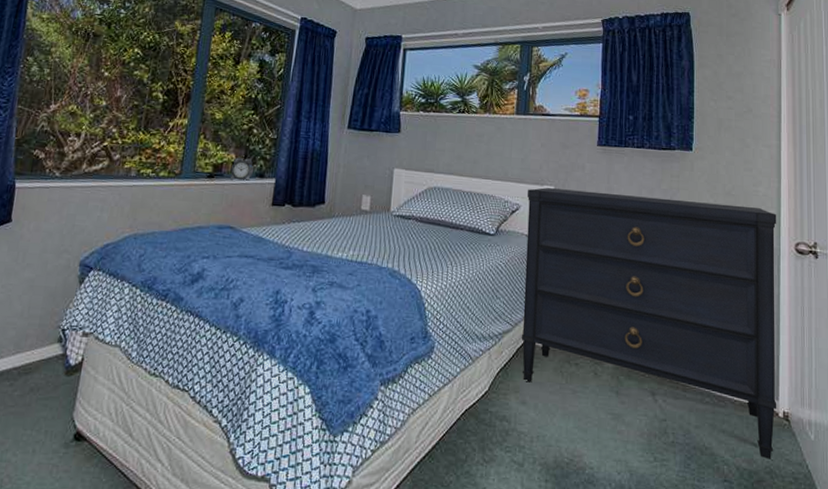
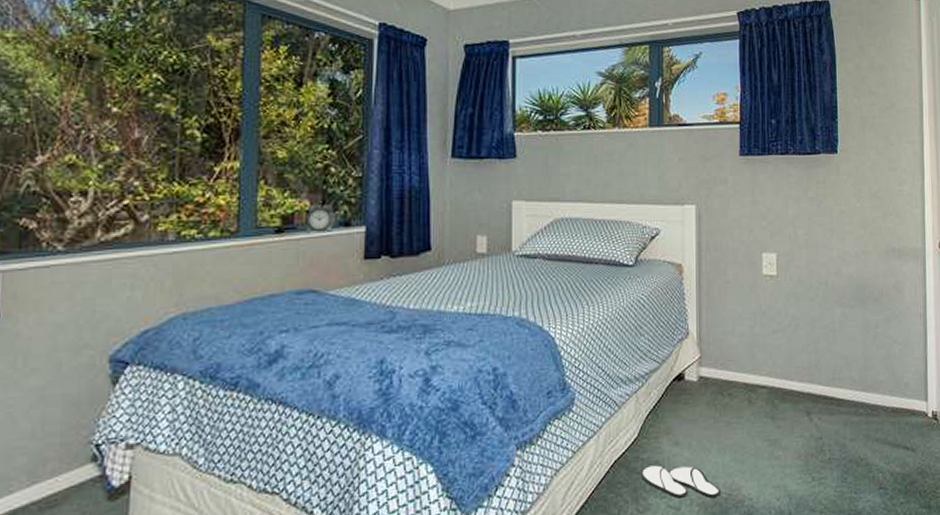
slippers: none [489,419,563,461] -> present [641,465,721,499]
dresser: present [521,188,777,459] -> none [667,206,927,460]

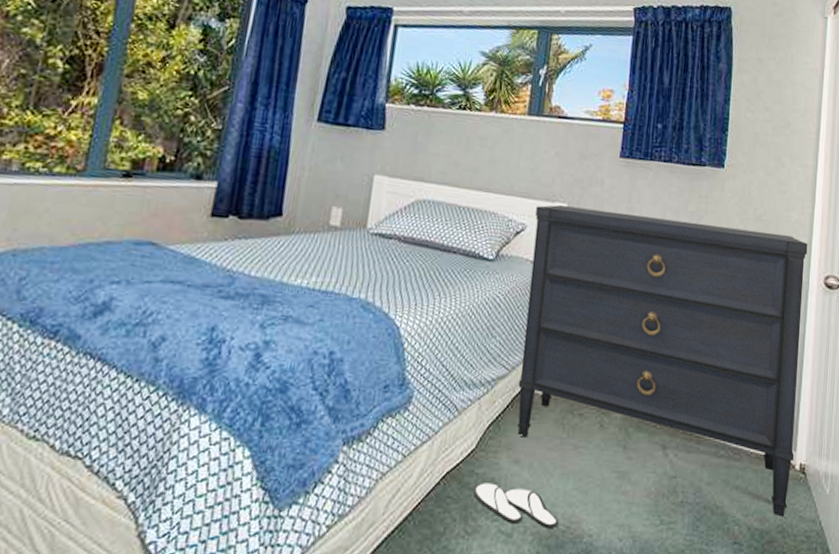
alarm clock: present [305,204,337,232] -> none [154,152,189,183]
dresser: none [667,206,927,460] -> present [516,205,808,517]

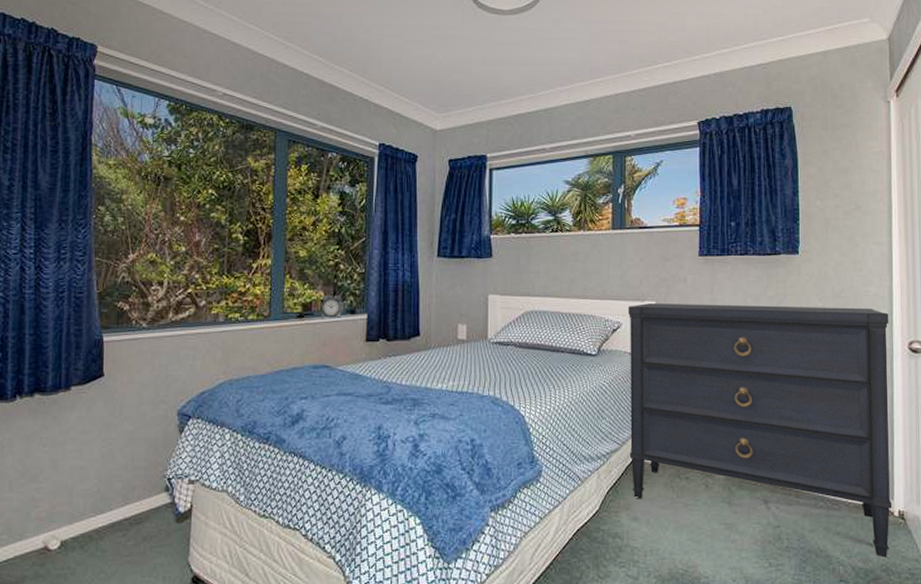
alarm clock: none [154,152,189,183] -> present [320,295,345,318]
slippers: present [473,483,559,529] -> none [602,537,677,573]

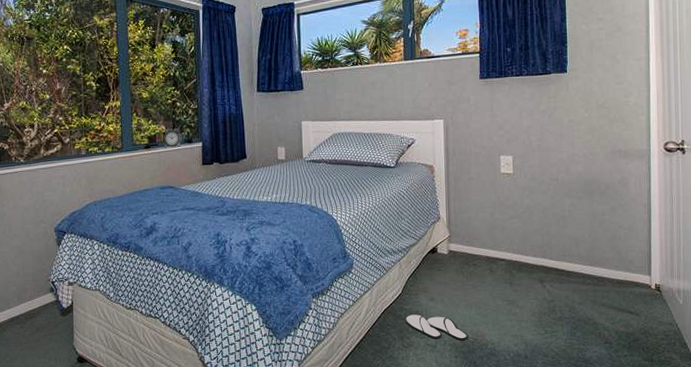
slippers: none [602,537,677,573] -> present [405,314,468,341]
dresser: present [629,303,892,557] -> none [421,116,650,323]

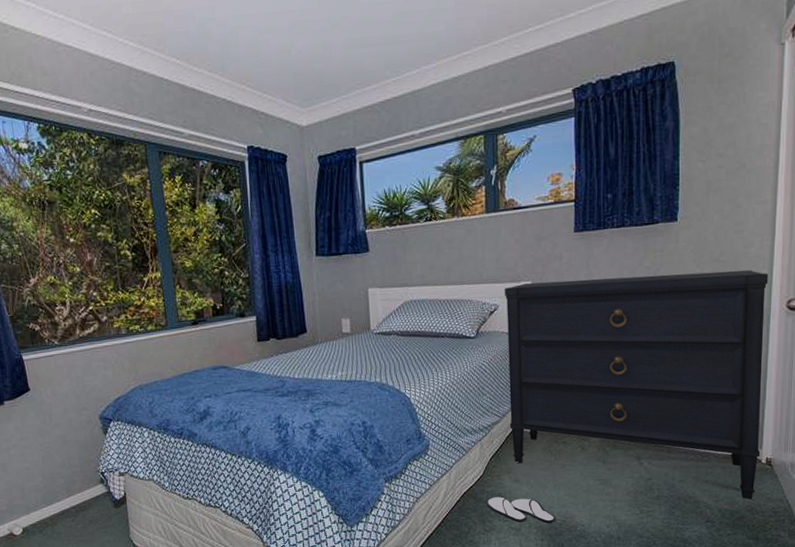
alarm clock: present [163,128,183,148] -> none [211,300,234,323]
dresser: none [421,116,650,323] -> present [505,270,769,500]

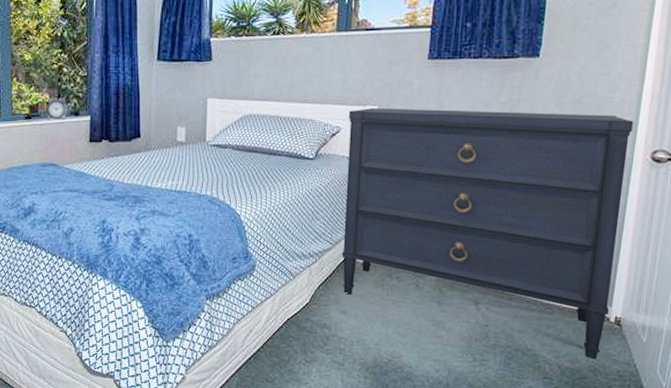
alarm clock: none [211,300,234,323] -> present [46,97,69,120]
slippers: present [486,497,556,524] -> none [310,327,382,361]

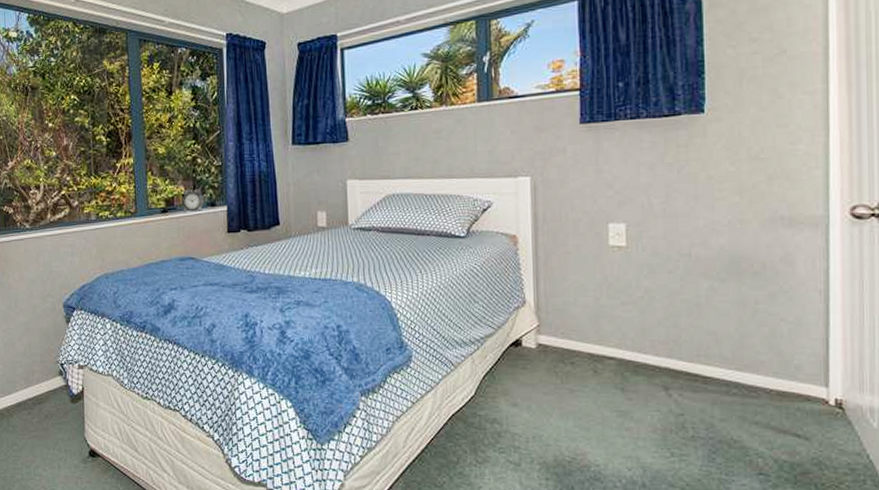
dresser: present [341,108,634,359] -> none [500,170,827,450]

